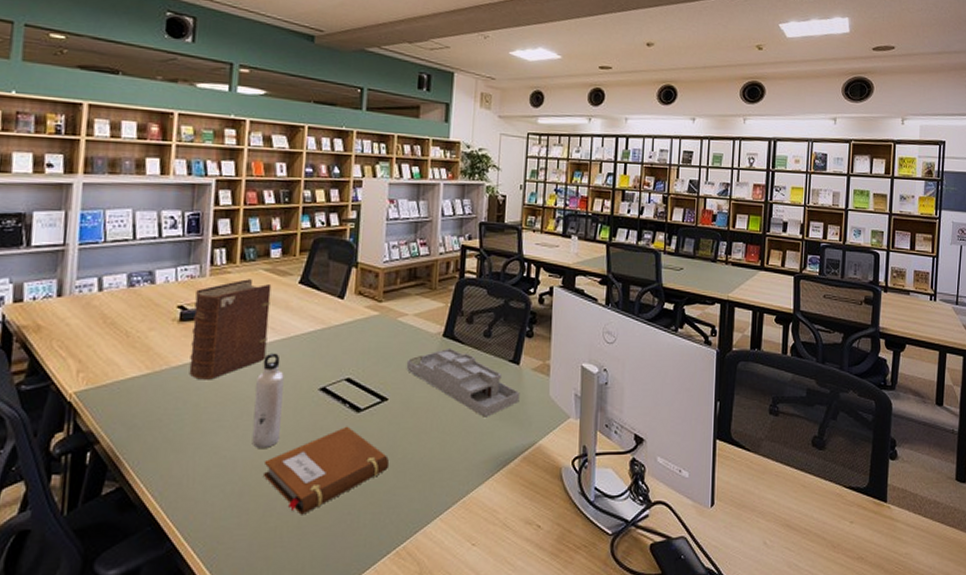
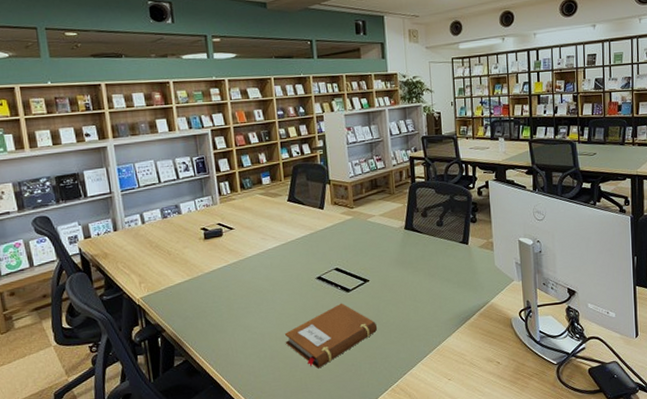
book: present [189,279,272,380] -> none [212,202,272,280]
water bottle: present [251,353,284,448] -> none [268,255,294,325]
desk organizer: present [406,347,520,417] -> none [379,237,472,287]

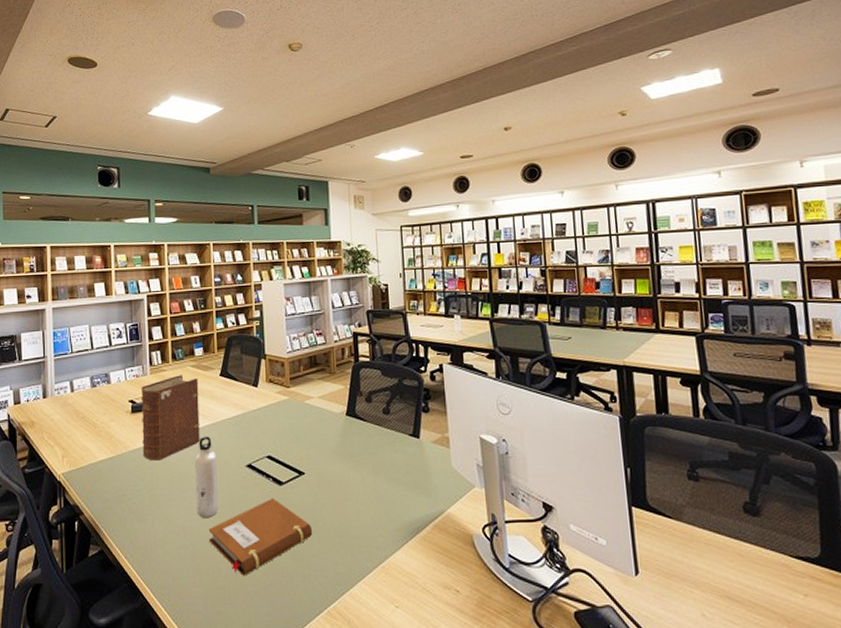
book: none [212,202,272,280] -> present [141,375,200,461]
water bottle: none [268,255,294,325] -> present [195,436,219,517]

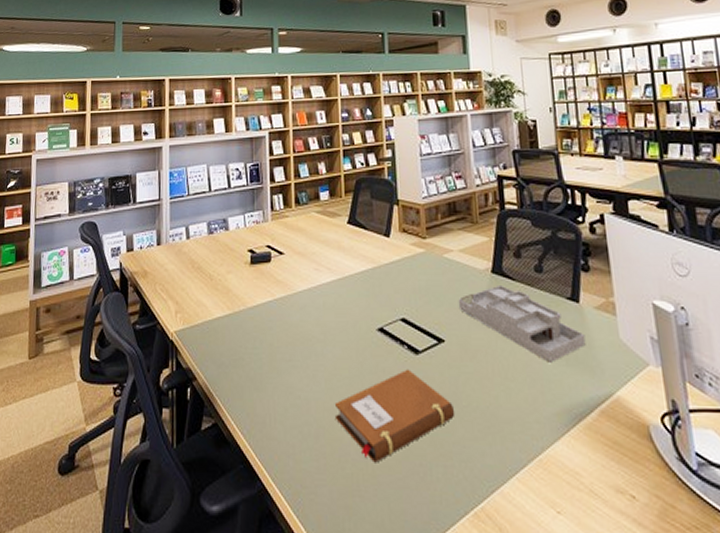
book: present [141,375,200,461] -> none [262,222,326,320]
water bottle: present [195,436,219,517] -> none [320,293,347,389]
desk organizer: none [317,425,424,488] -> present [458,284,586,363]

